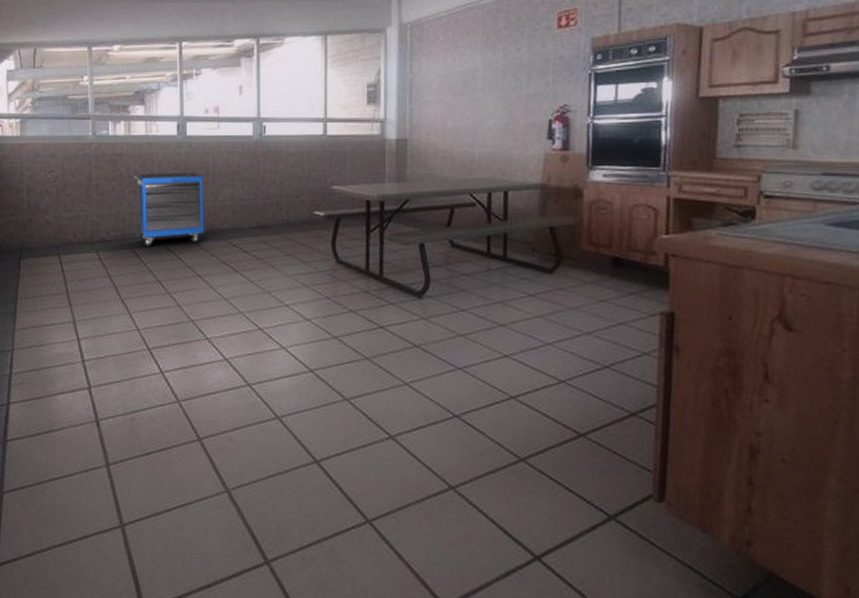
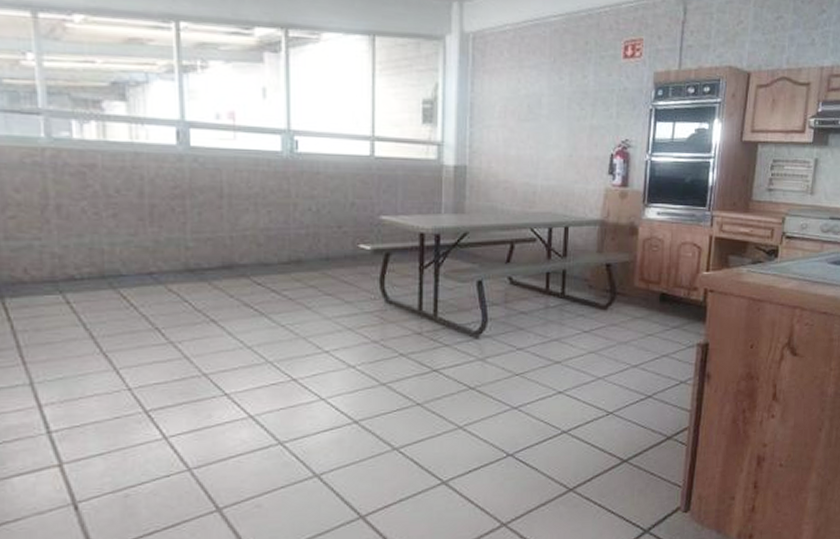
storage cabinet: present [132,171,204,247] -> none [112,192,218,286]

